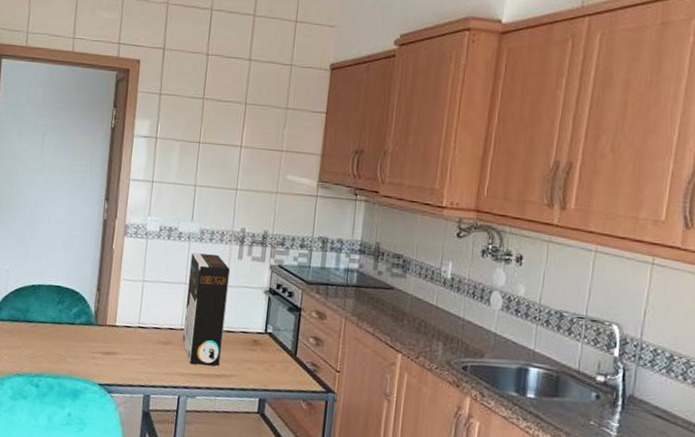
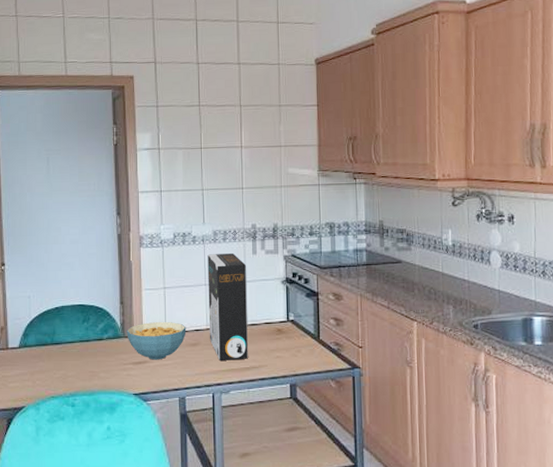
cereal bowl: none [99,313,161,354] -> present [126,321,187,360]

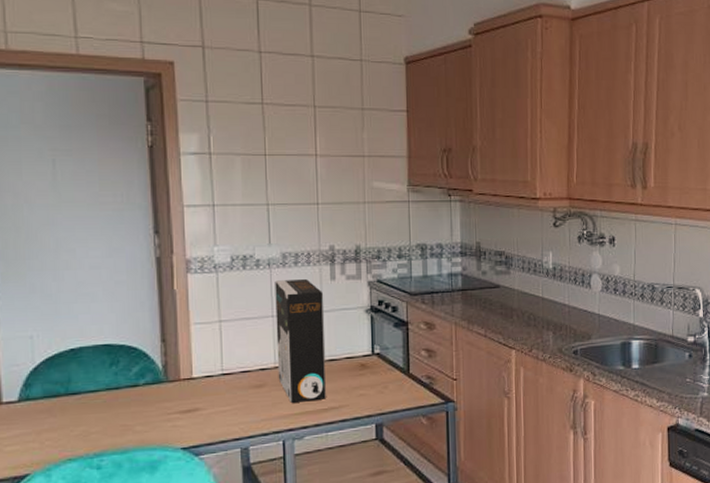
cereal bowl: present [126,321,187,360] -> none [170,360,249,407]

